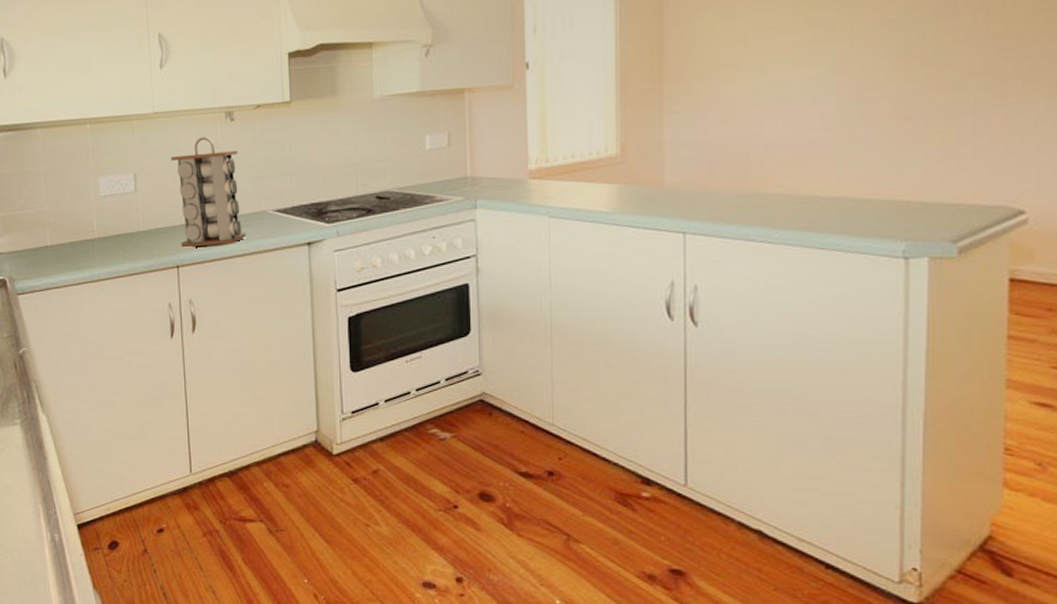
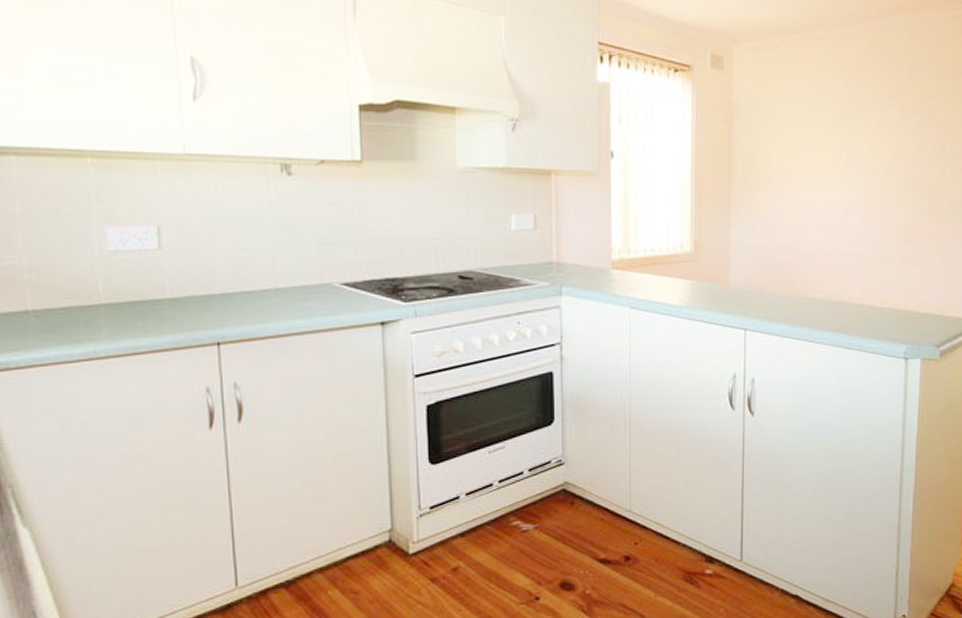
spice rack: present [171,136,246,248] -> none [209,189,307,322]

